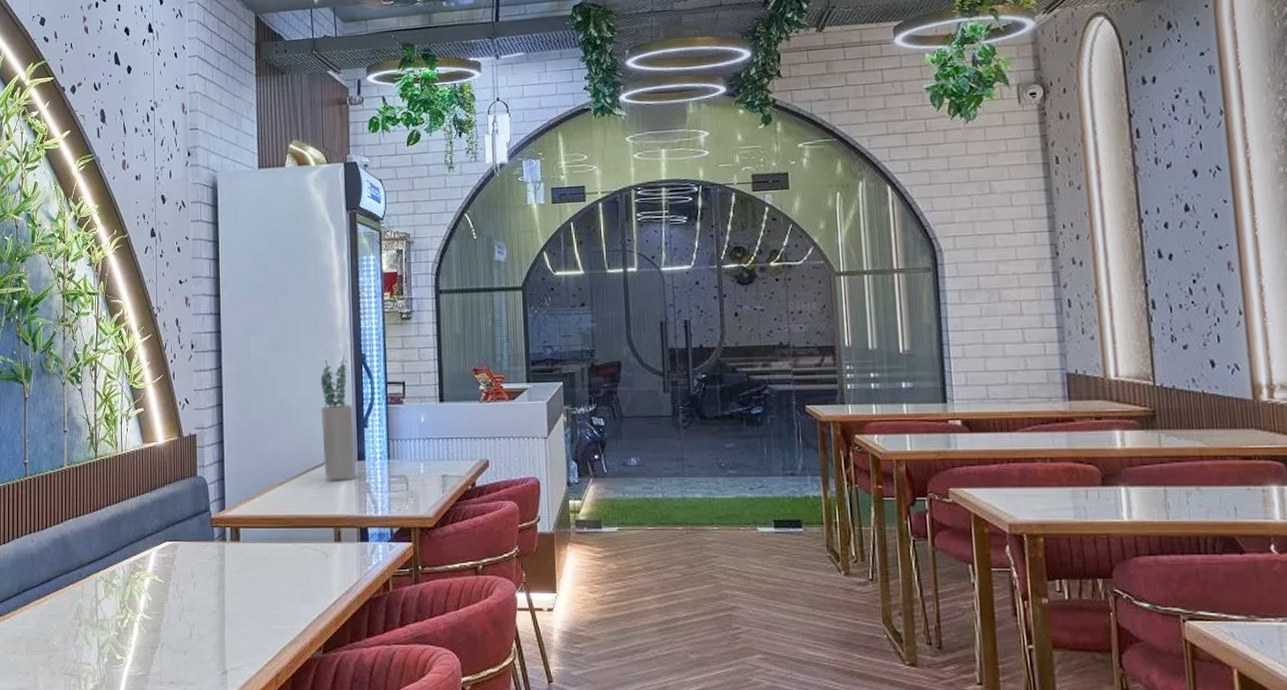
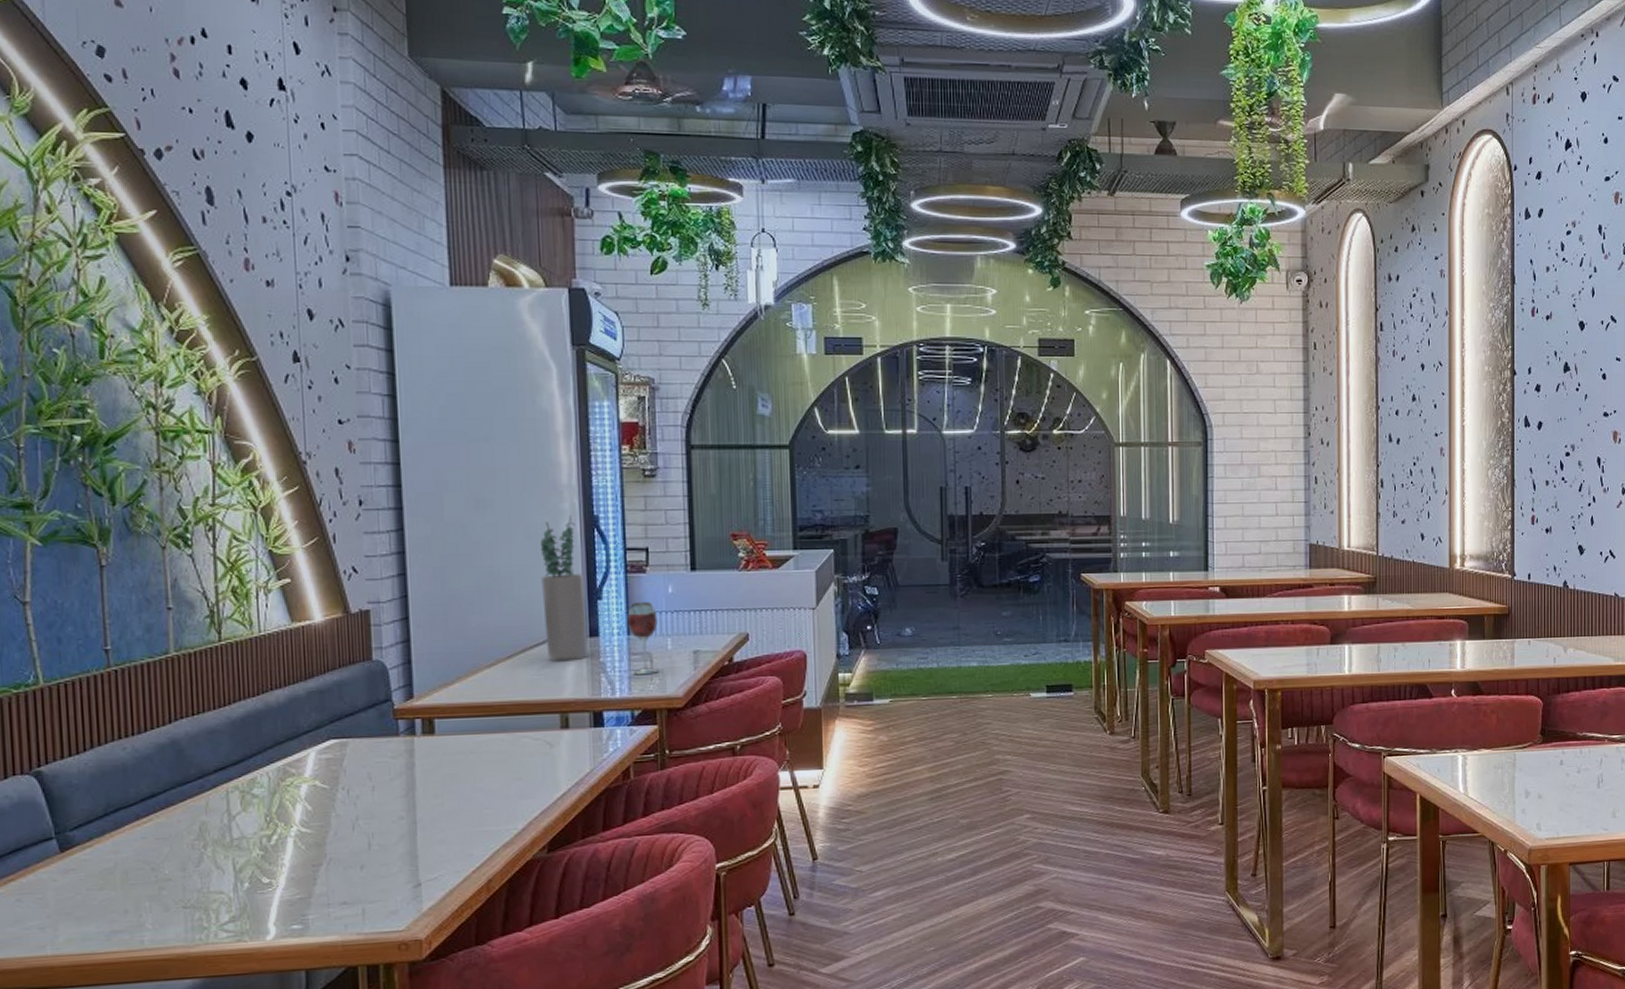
wineglass: none [388,430,414,496] -> present [627,602,660,676]

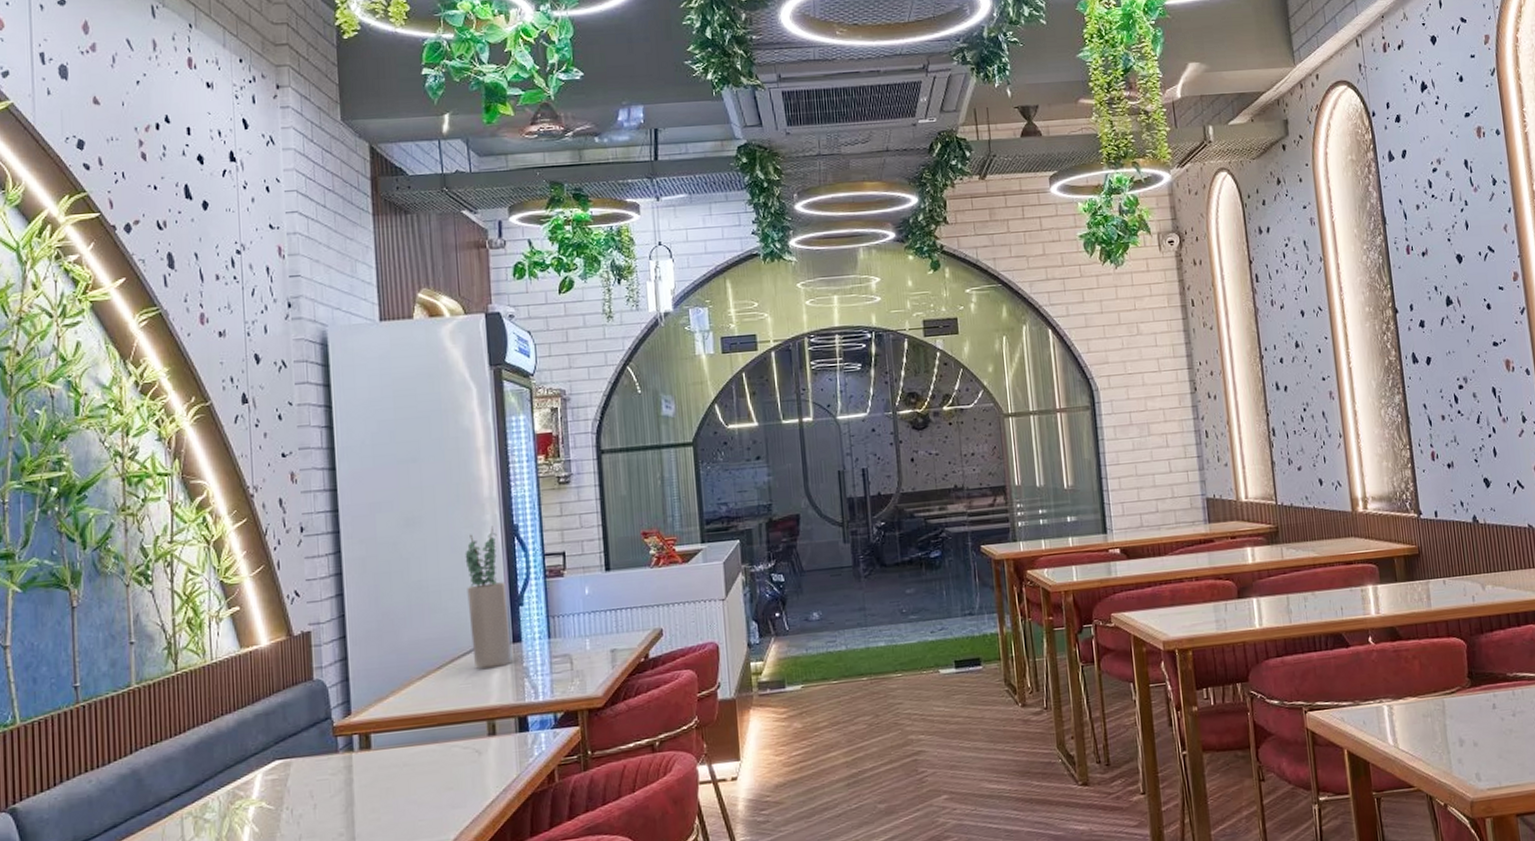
wineglass: present [627,602,660,676] -> none [547,605,580,678]

